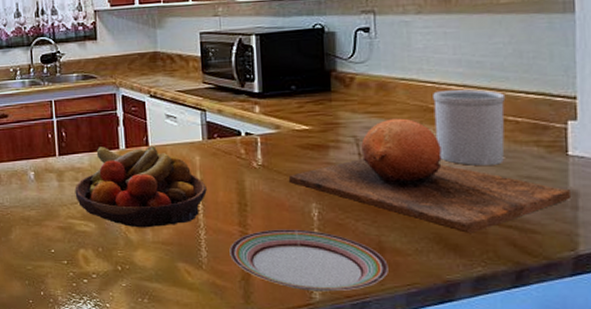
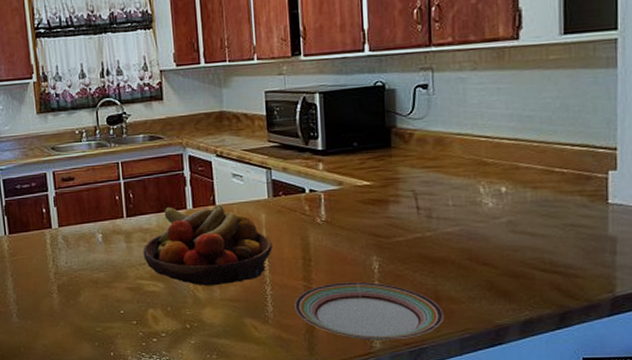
chopping board: present [288,118,572,233] -> none [350,172,611,280]
utensil holder: present [433,89,506,165] -> none [486,143,553,216]

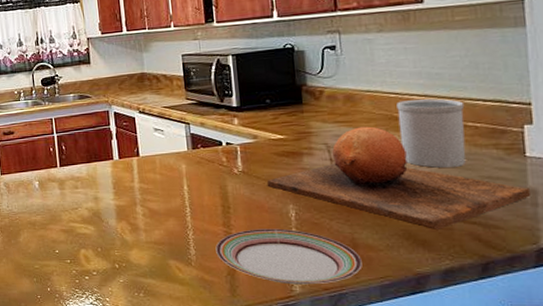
fruit bowl: present [143,206,273,286] -> none [75,157,193,230]
chopping board: none [350,172,611,280] -> present [266,126,532,229]
utensil holder: none [486,143,553,216] -> present [396,98,466,168]

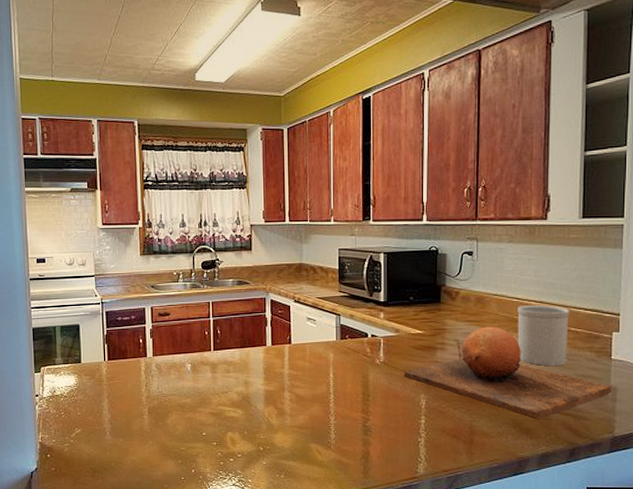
plate: present [215,228,362,285] -> none [354,416,477,467]

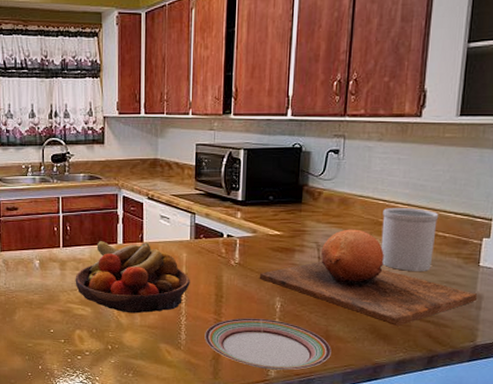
fruit bowl: none [226,344,338,414] -> present [75,241,190,314]
plate: none [354,416,477,467] -> present [205,318,331,370]

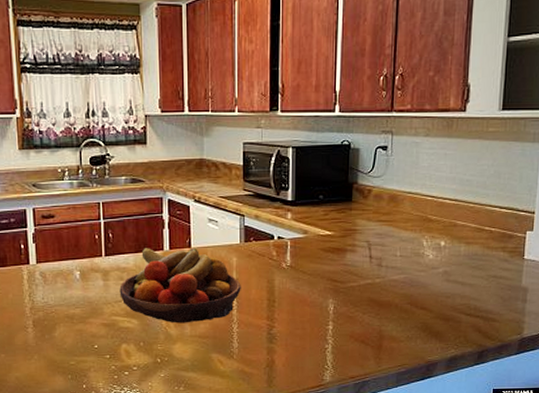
plate: present [205,318,331,370] -> none [258,322,385,374]
chopping board: present [259,229,478,326] -> none [311,226,523,322]
utensil holder: present [381,208,439,271] -> none [430,203,485,267]

